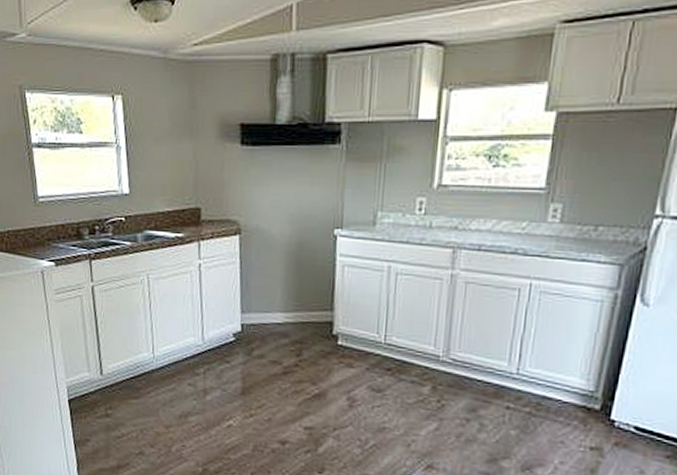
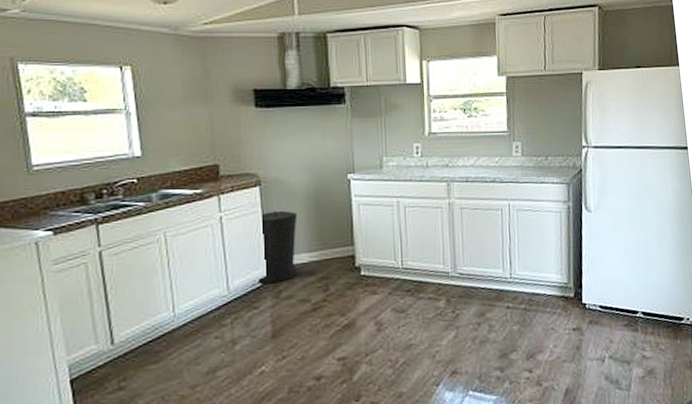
trash can: none [231,263,276,340] -> present [257,210,298,283]

